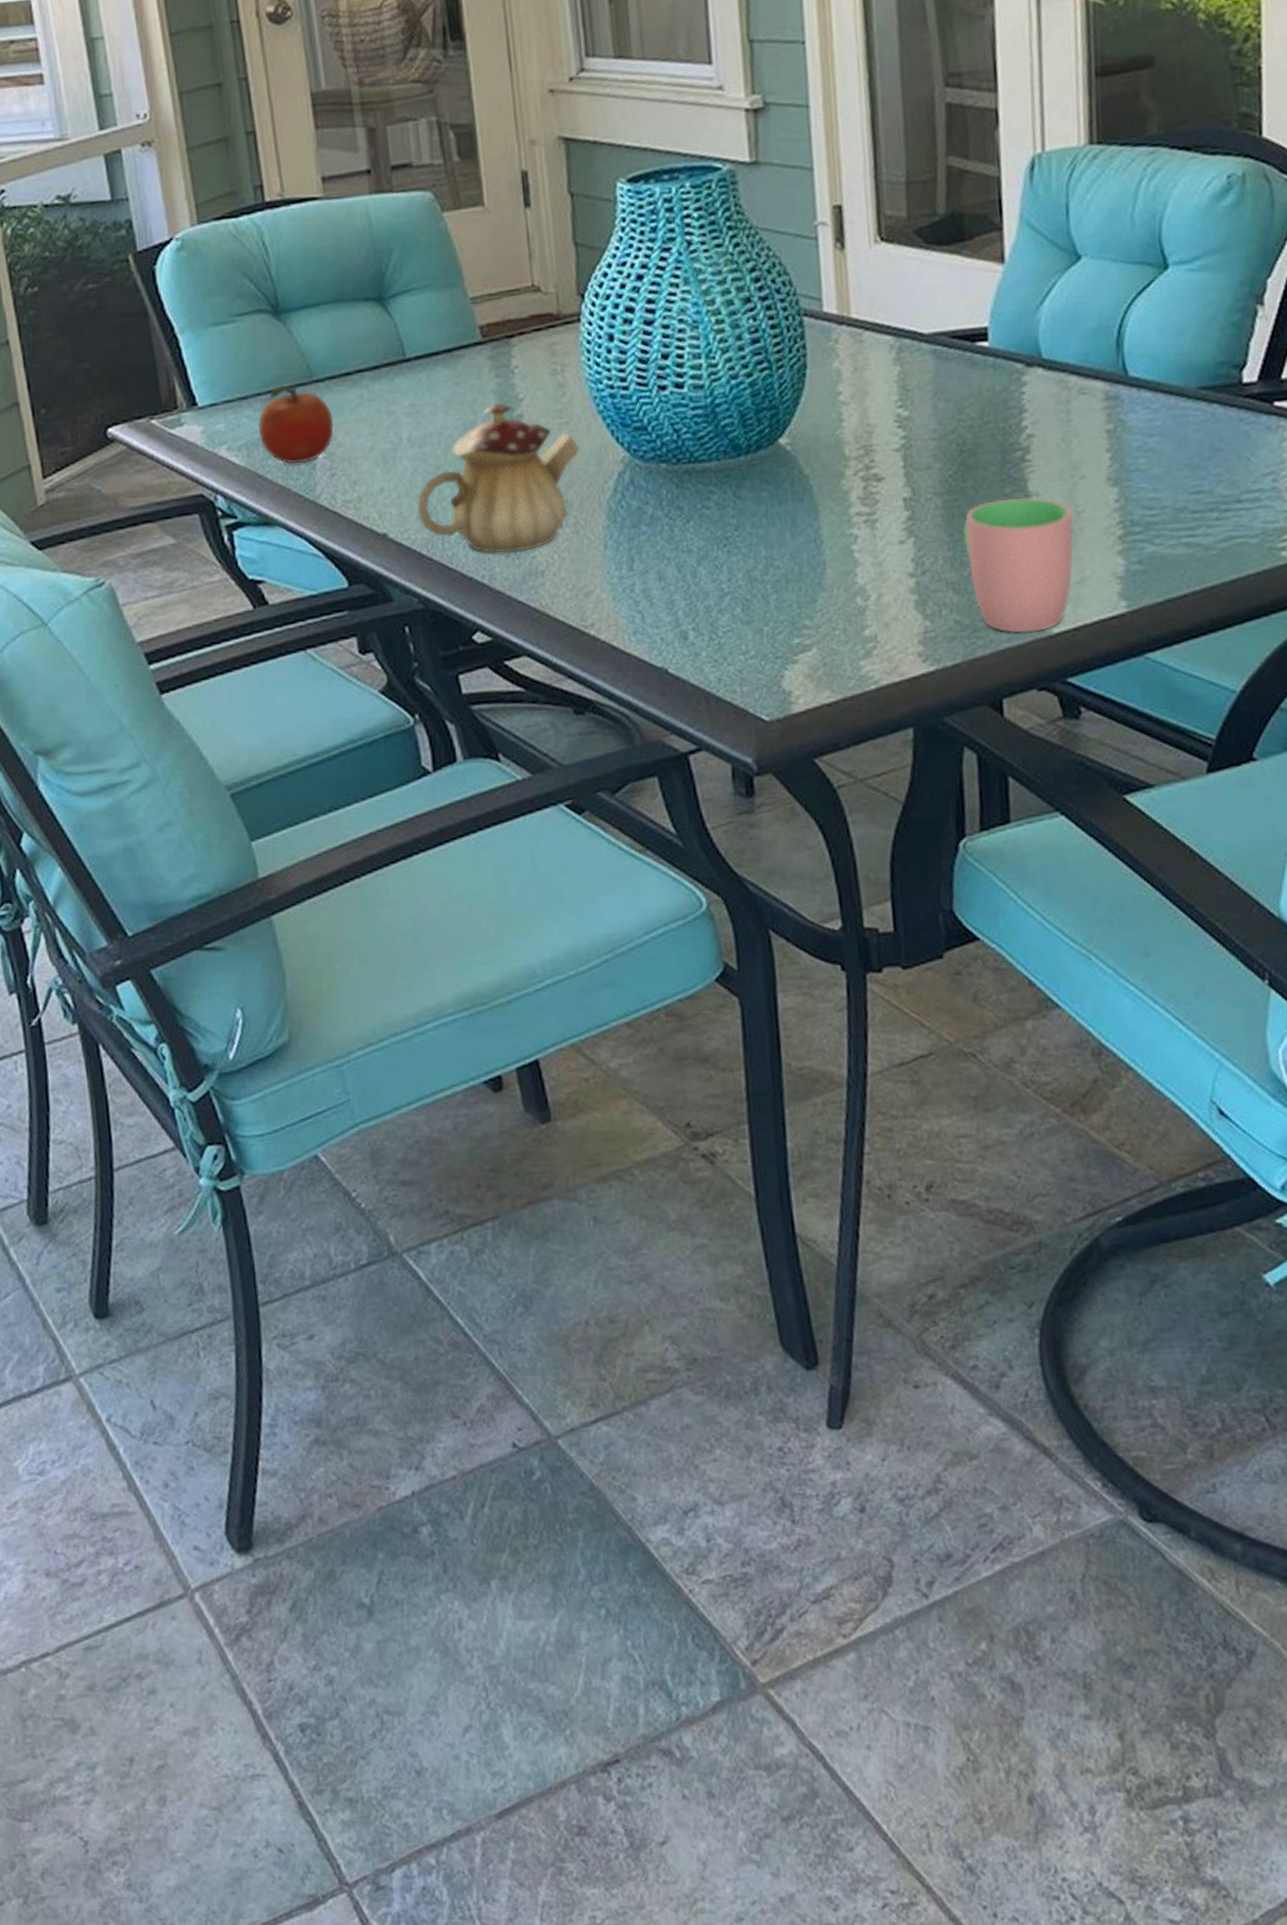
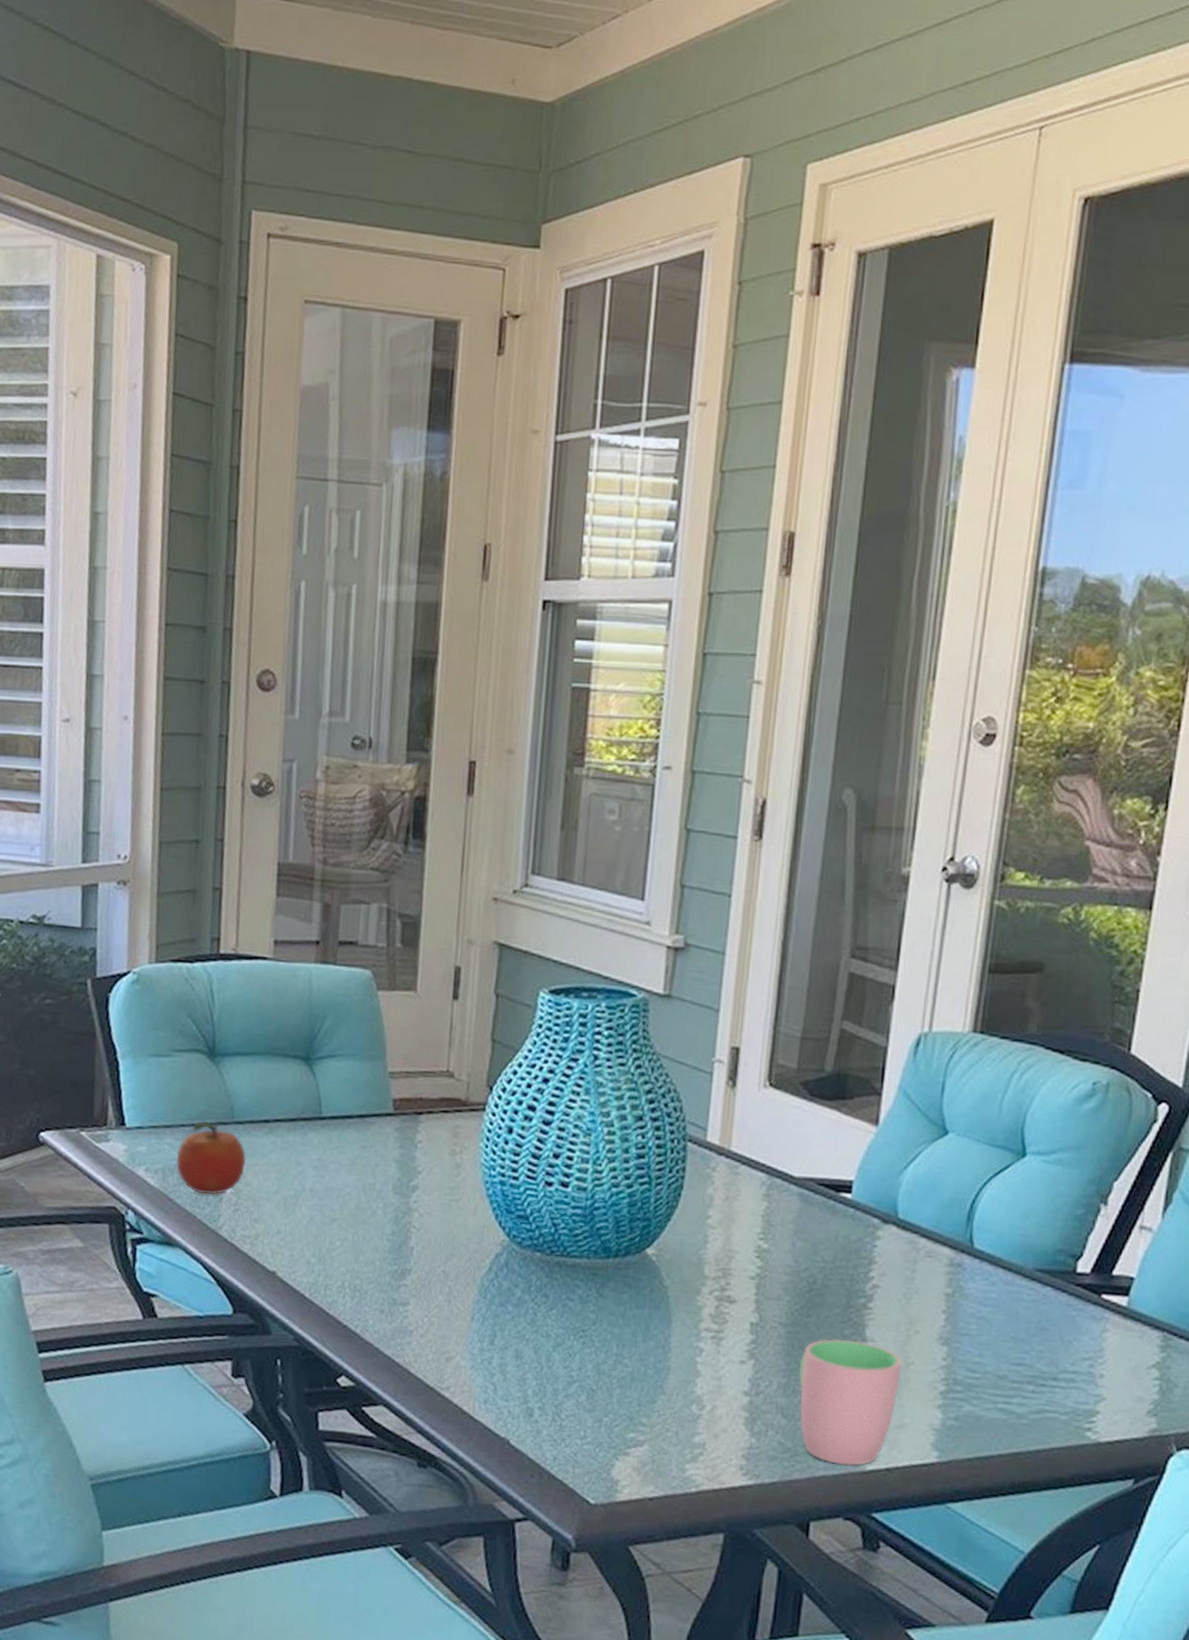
teapot: present [416,401,580,554] -> none [306,1169,465,1310]

